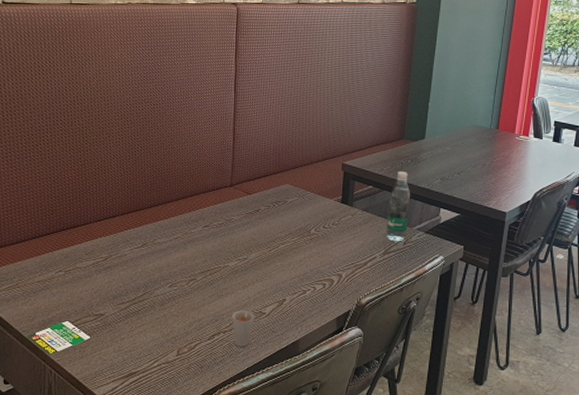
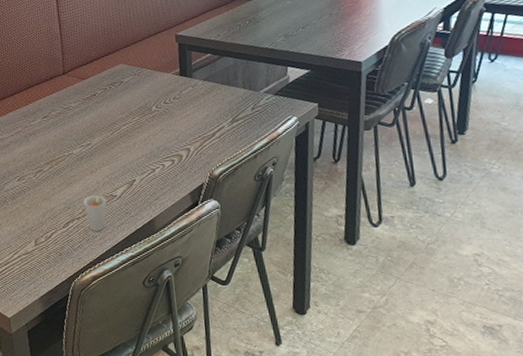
bottle: present [386,171,411,242] -> none [230,33,254,109]

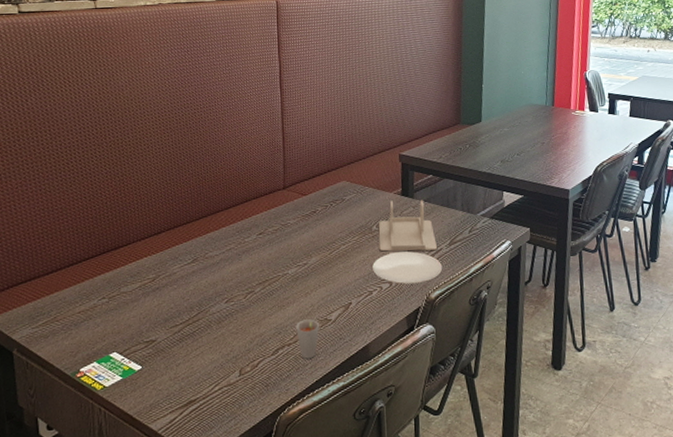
plate: none [154,130,226,162] -> present [372,251,443,285]
napkin holder: none [157,79,220,131] -> present [378,200,438,252]

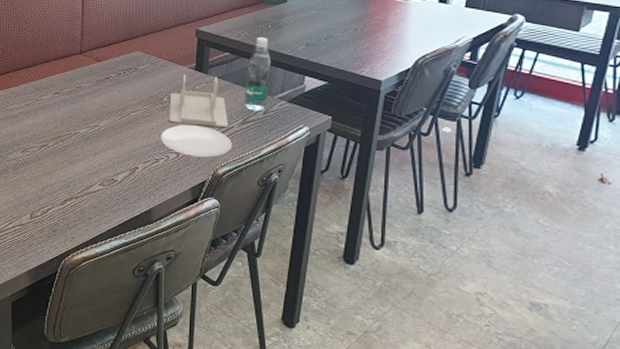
cup: present [296,319,320,359] -> none [84,177,106,213]
bottle: none [450,156,473,231] -> present [244,36,272,112]

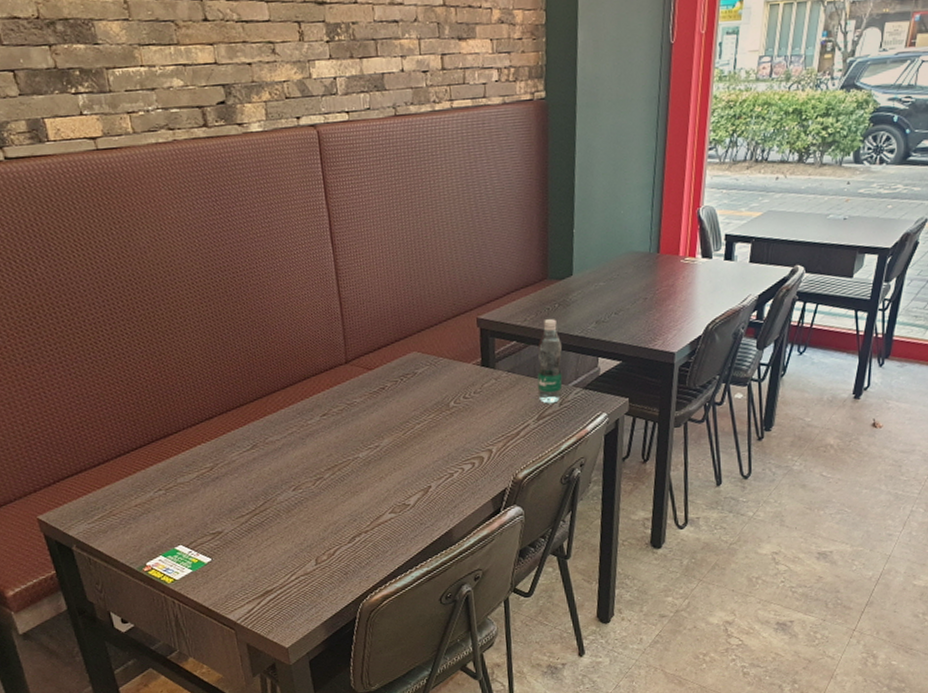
plate: present [161,125,233,158] -> none [452,428,531,465]
napkin holder: present [169,74,229,127] -> none [456,370,525,430]

